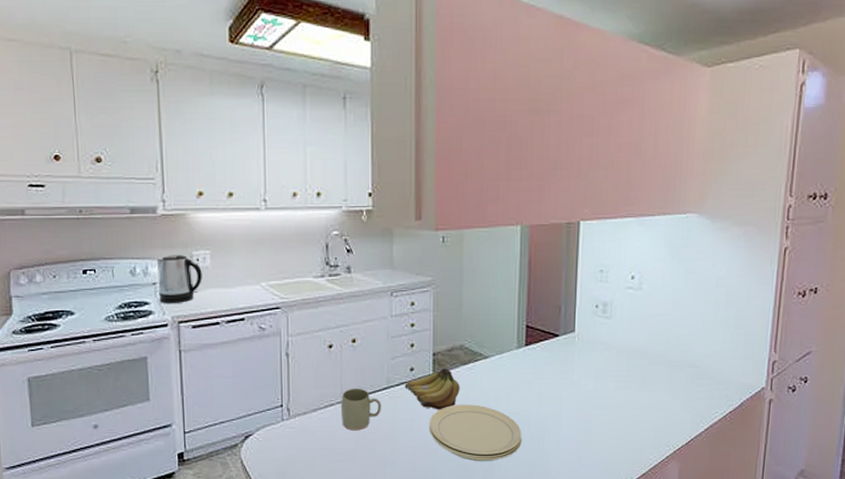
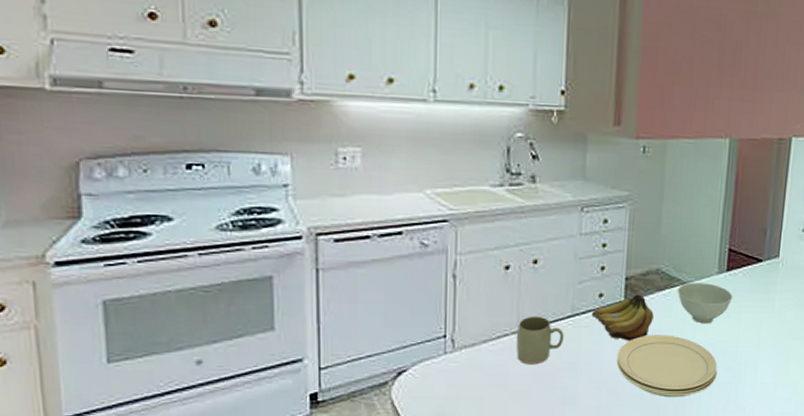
kettle: present [157,254,202,304] -> none [290,150,350,212]
bowl: none [480,357,533,394] -> present [677,282,733,324]

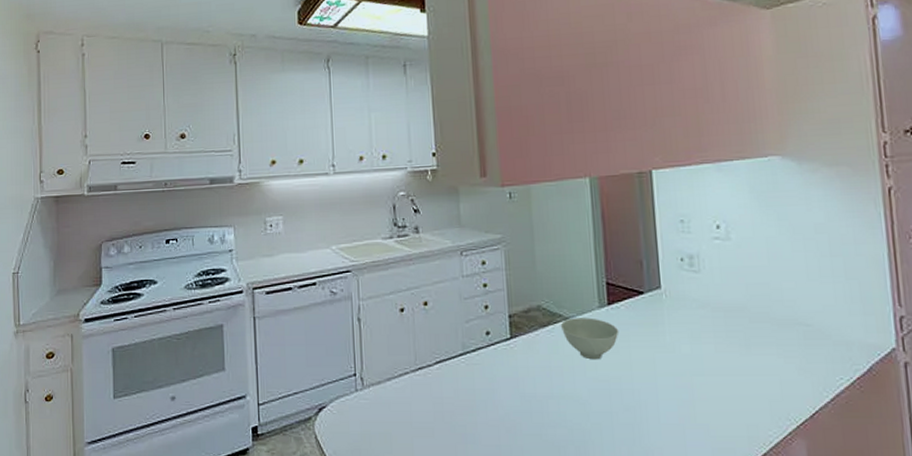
mug: present [515,316,564,365] -> none [415,354,458,402]
fruit: present [591,294,654,341] -> none [481,331,541,379]
plate: present [616,335,718,398] -> none [510,371,616,438]

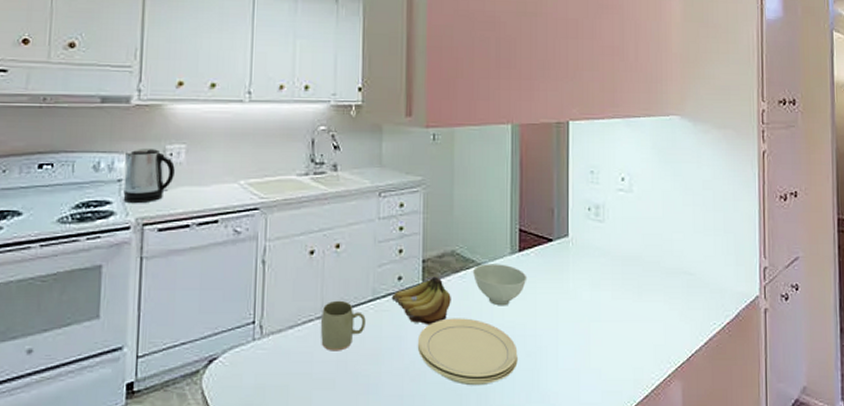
kettle: none [233,221,275,271] -> present [123,148,175,204]
mug: none [415,354,458,402] -> present [320,300,366,351]
fruit: none [481,331,541,379] -> present [391,277,451,325]
plate: none [510,371,616,438] -> present [417,318,518,386]

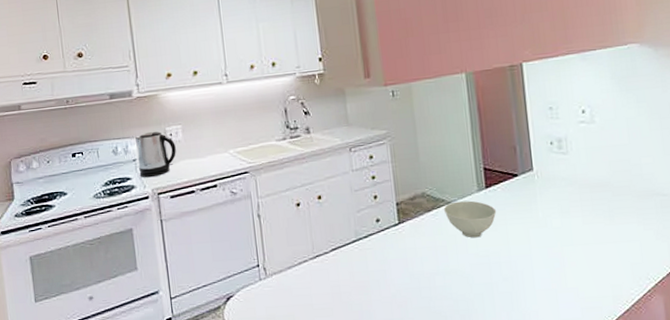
mug: present [320,300,366,351] -> none [313,242,353,286]
fruit: present [391,277,451,325] -> none [372,216,427,259]
plate: present [417,318,518,386] -> none [400,250,496,309]

